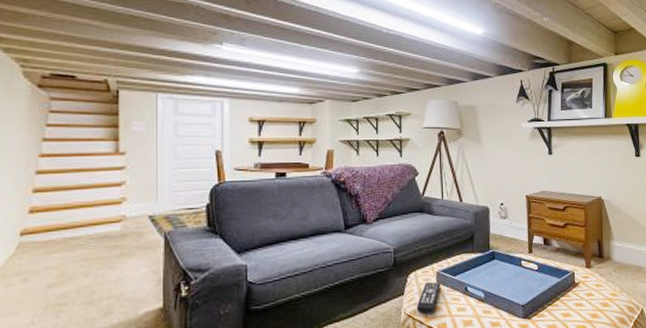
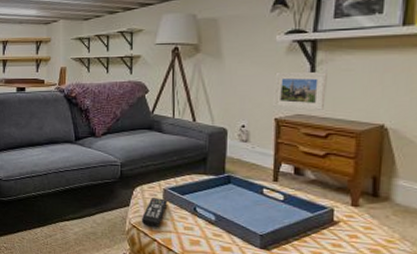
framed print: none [523,155,561,187] -> present [273,72,327,110]

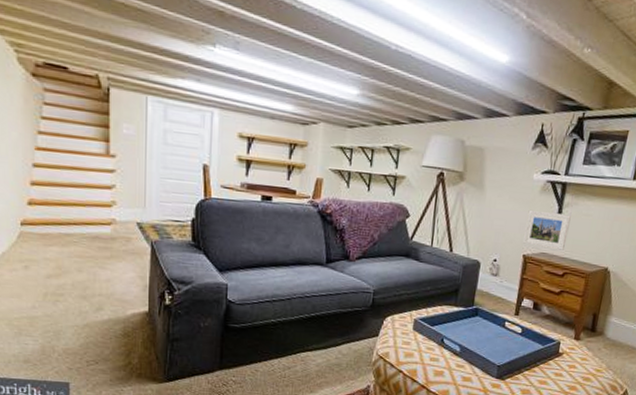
remote control: present [141,198,167,228] -> none [388,328,417,359]

